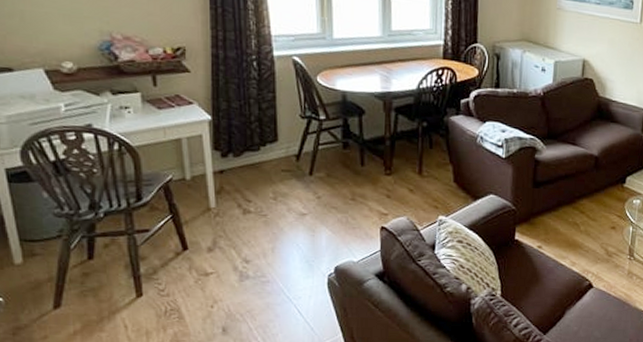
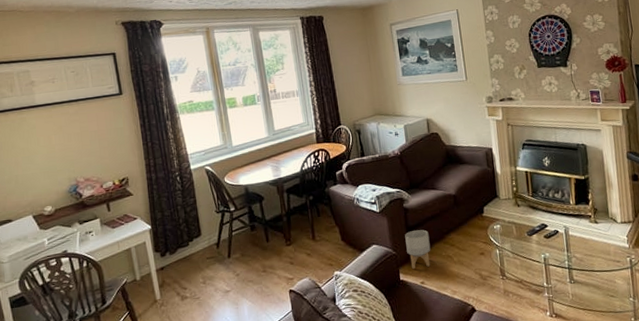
planter: none [528,187,558,231] -> present [405,230,431,269]

